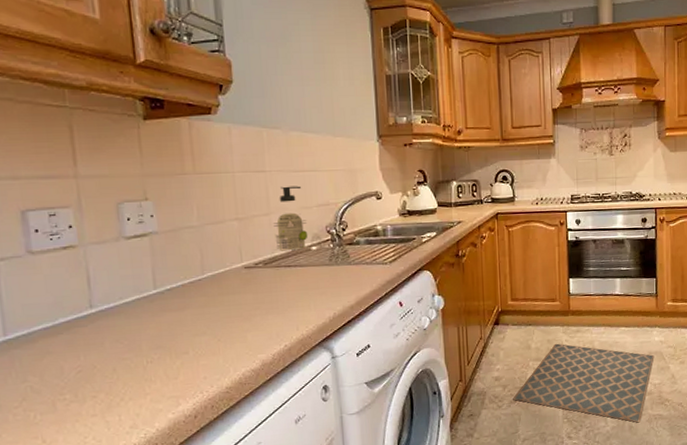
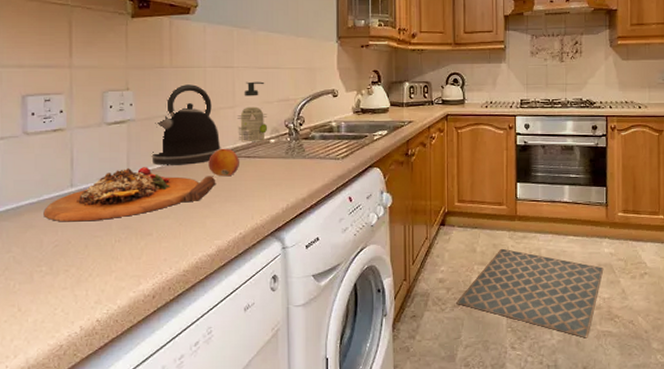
cutting board: none [60,282,256,346] -> present [43,167,216,222]
kettle: none [180,192,260,280] -> present [151,84,222,166]
fruit: none [245,258,281,288] -> present [208,148,240,177]

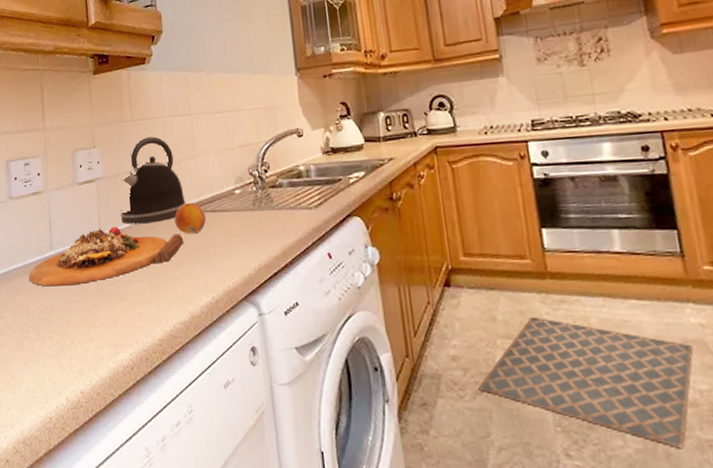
soap dispenser: present [237,81,268,143] -> none [199,127,232,196]

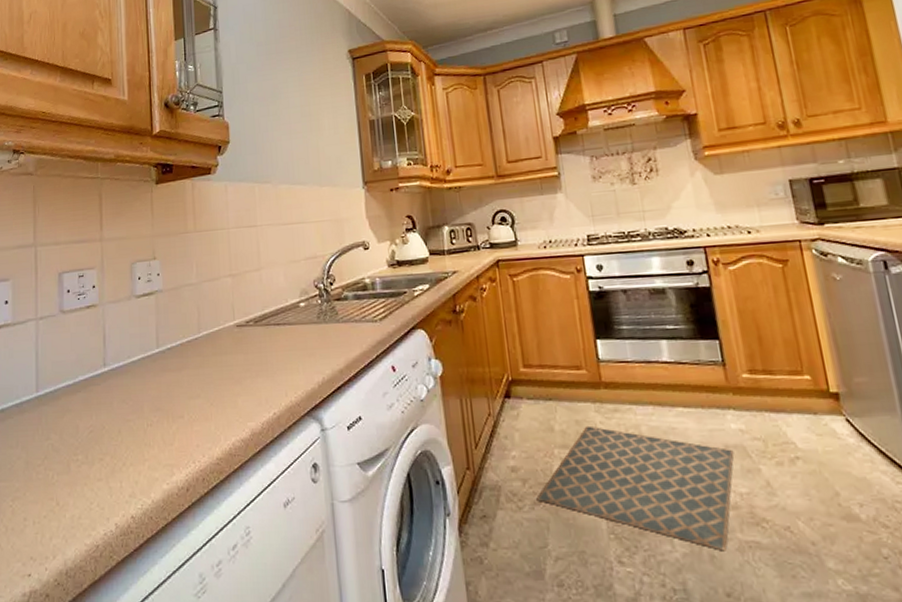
cutting board: present [29,227,184,287] -> none [79,341,246,405]
kettle: present [120,136,187,225] -> none [179,248,250,339]
fruit: present [174,202,207,234] -> none [237,315,270,348]

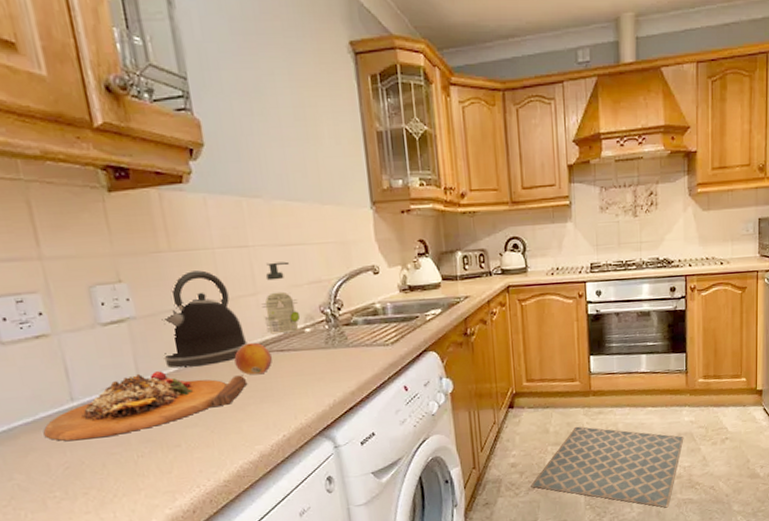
cutting board: none [79,341,246,405] -> present [43,371,248,441]
kettle: none [179,248,250,339] -> present [161,270,249,369]
fruit: none [237,315,270,348] -> present [234,342,273,375]
soap dispenser: none [264,239,297,309] -> present [262,261,301,335]

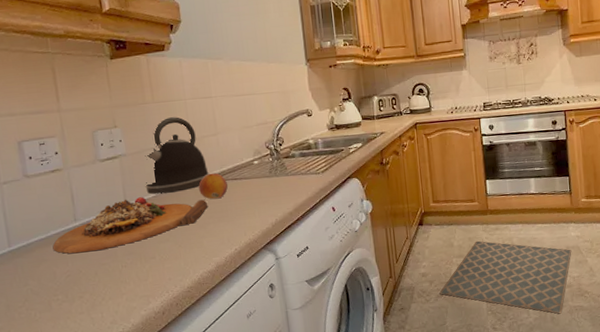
soap dispenser: present [262,261,301,335] -> none [221,108,251,167]

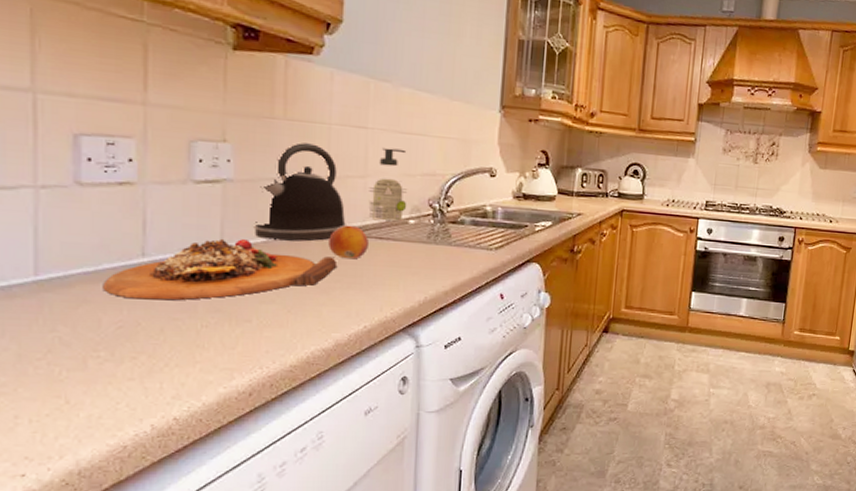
soap dispenser: none [221,108,251,167] -> present [369,147,407,221]
bath mat: present [439,240,572,314] -> none [612,361,773,458]

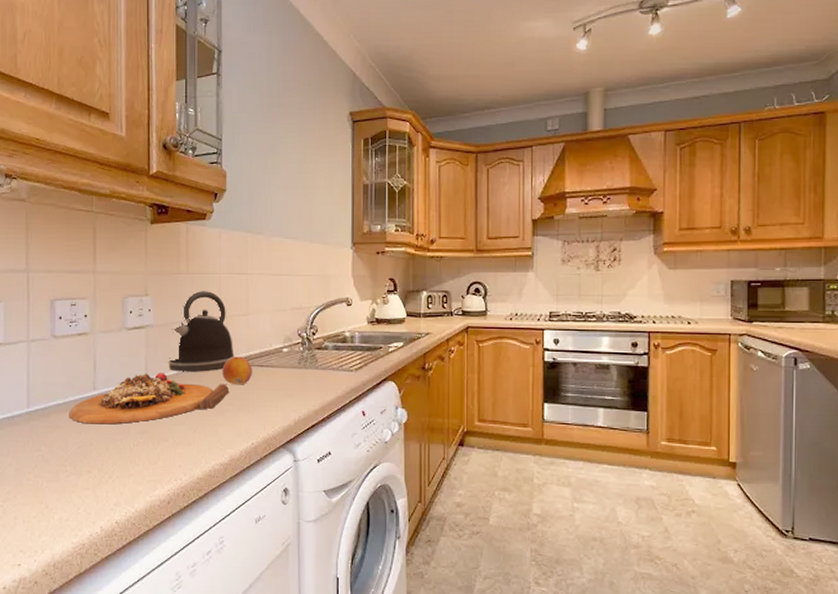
soap dispenser: present [369,147,407,221] -> none [251,289,281,351]

